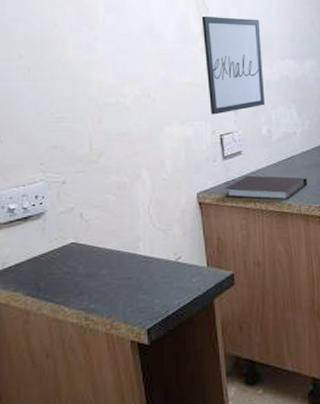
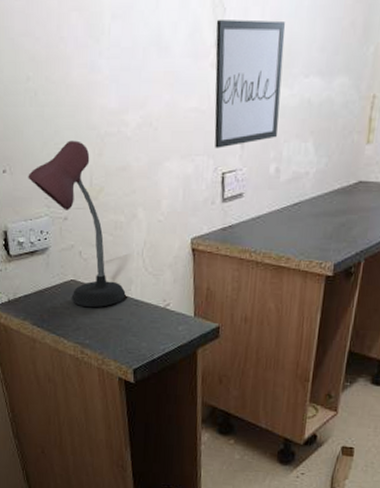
desk lamp: none [20,110,134,269] -> present [28,140,126,307]
notebook: present [224,175,307,200] -> none [220,222,313,253]

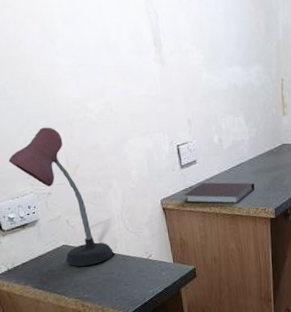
wall art: present [214,19,286,148] -> none [152,23,215,126]
notebook: none [220,222,313,253] -> present [183,182,255,204]

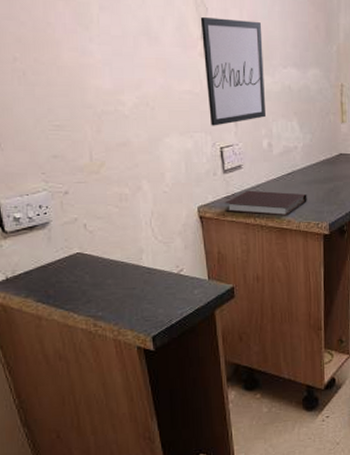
desk lamp: present [8,127,113,267] -> none [21,118,137,278]
wall art: none [152,23,215,126] -> present [200,16,265,126]

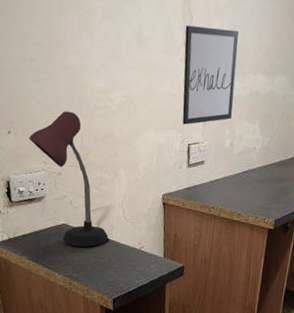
desk lamp: none [21,118,137,278] -> present [29,111,108,247]
notebook: present [224,190,307,216] -> none [185,183,259,210]

